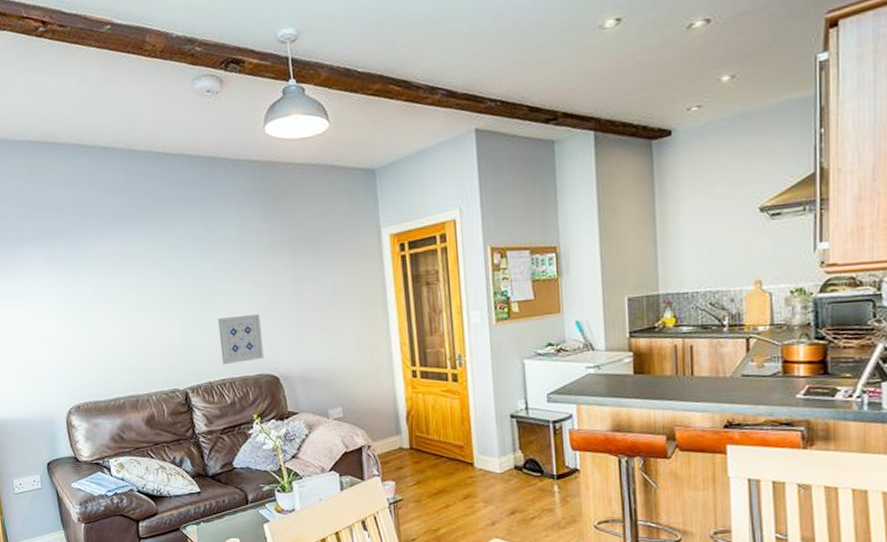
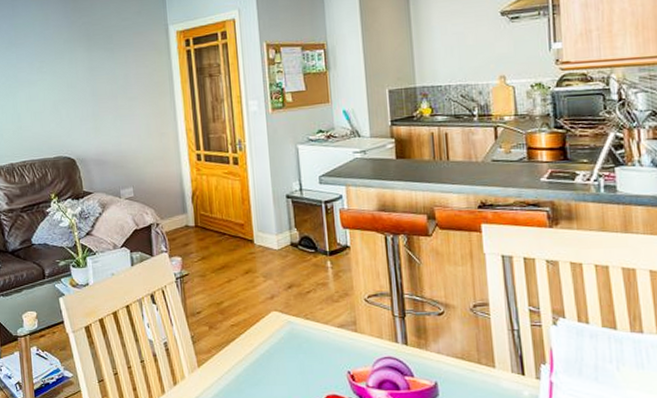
wall art: present [218,313,264,365] -> none [20,101,62,148]

